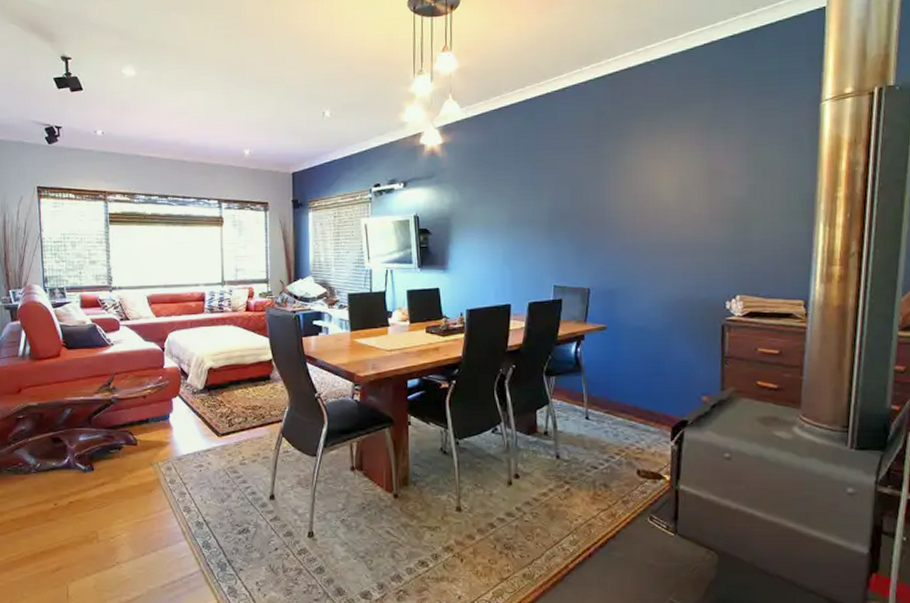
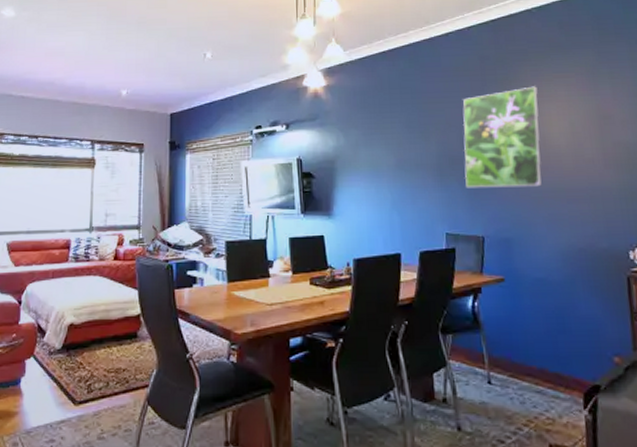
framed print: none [574,142,652,243] -> present [462,86,542,188]

